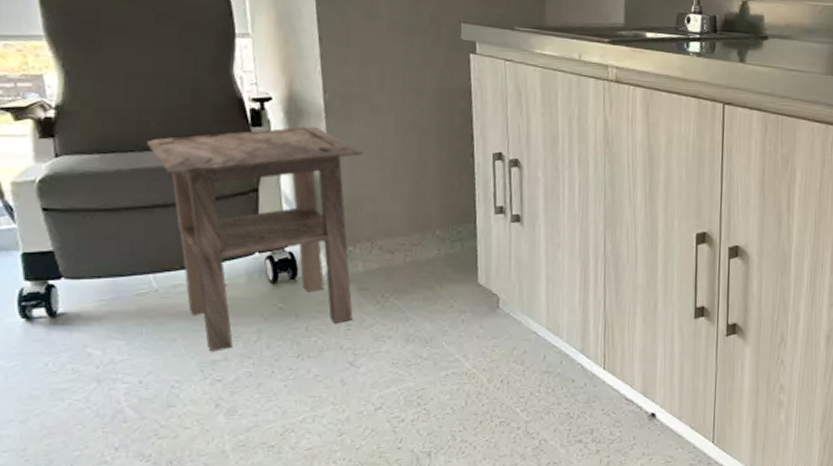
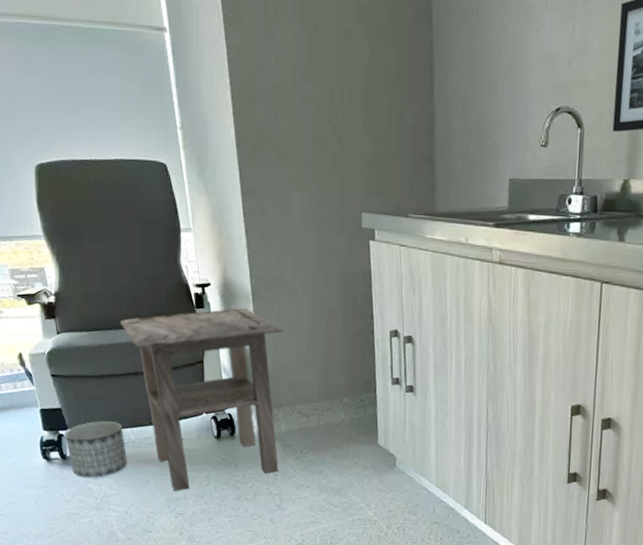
planter: none [56,265,146,340] -> present [65,421,127,478]

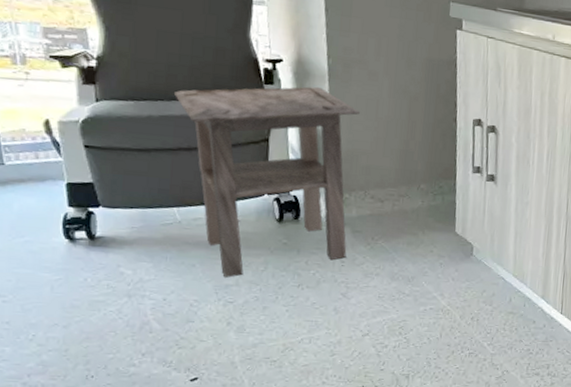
planter: present [65,421,127,478] -> none [95,198,171,261]

